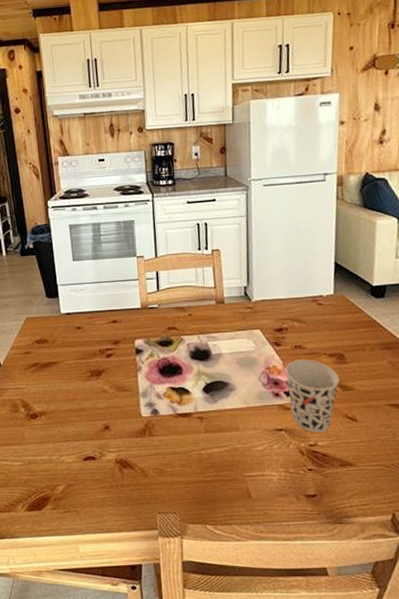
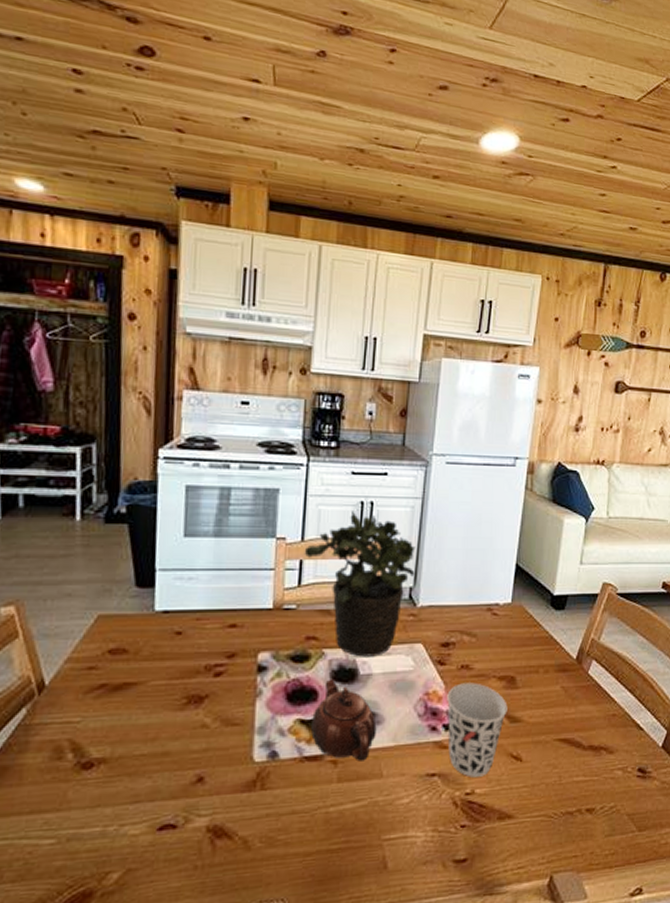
potted plant: none [158,231,247,341] -> present [304,511,416,657]
teapot: none [180,357,231,418] -> present [311,679,377,762]

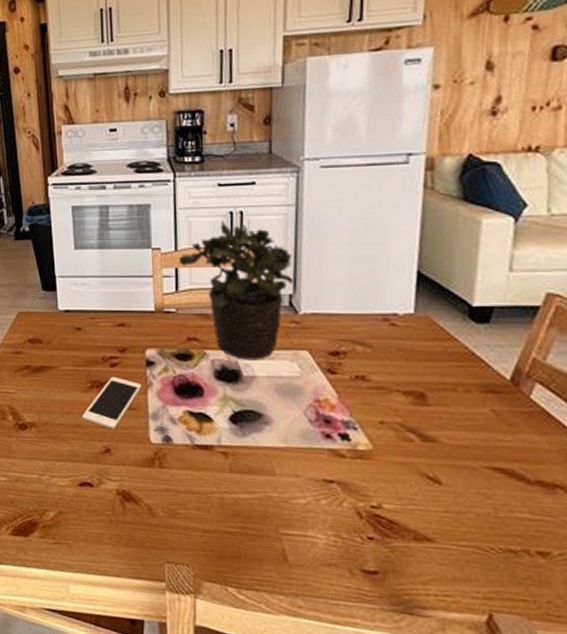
cell phone: none [172,687,250,753] -> present [82,376,142,430]
teapot: present [311,679,377,762] -> none [200,377,265,457]
cup: present [447,683,508,778] -> none [341,394,418,493]

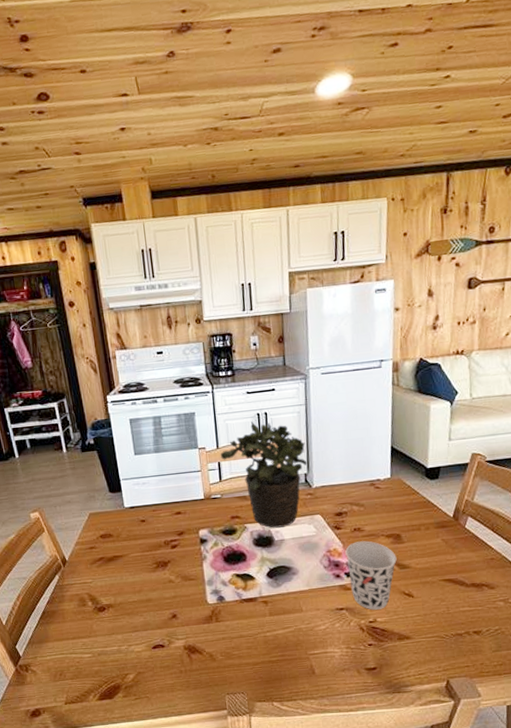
cell phone: present [82,376,142,430] -> none [151,555,199,599]
cup: none [341,394,418,493] -> present [345,541,397,610]

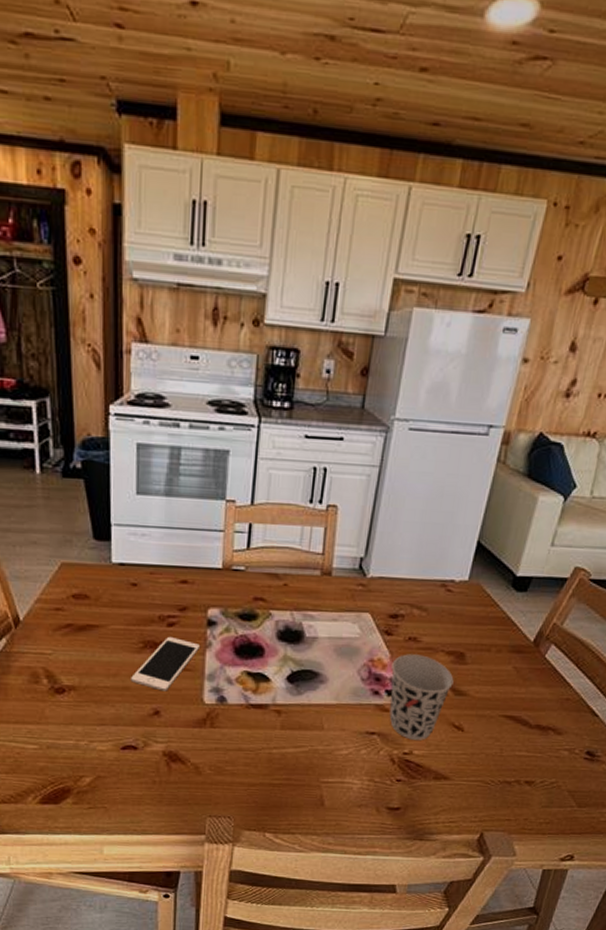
cell phone: none [151,555,199,599] -> present [131,636,201,691]
potted plant: present [220,421,307,528] -> none [253,476,369,622]

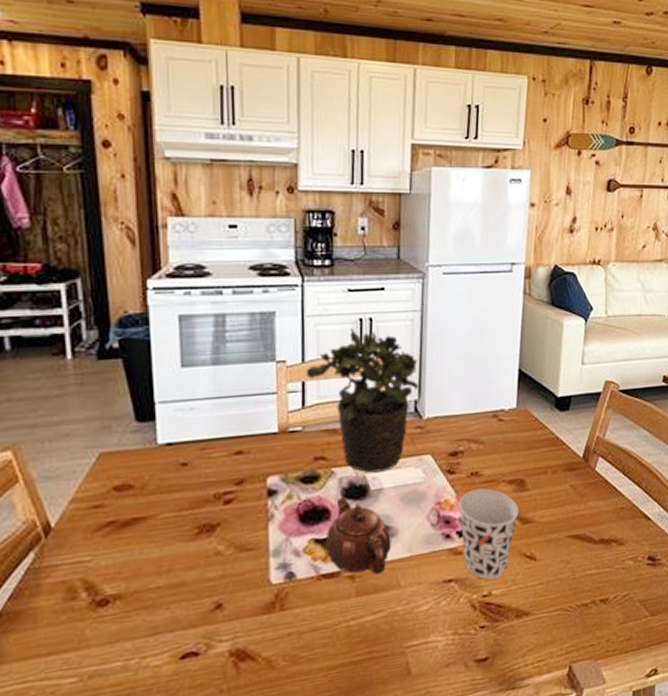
cell phone: present [131,636,201,691] -> none [187,515,263,580]
potted plant: none [253,476,369,622] -> present [305,328,419,473]
teapot: none [257,638,320,714] -> present [326,496,391,575]

